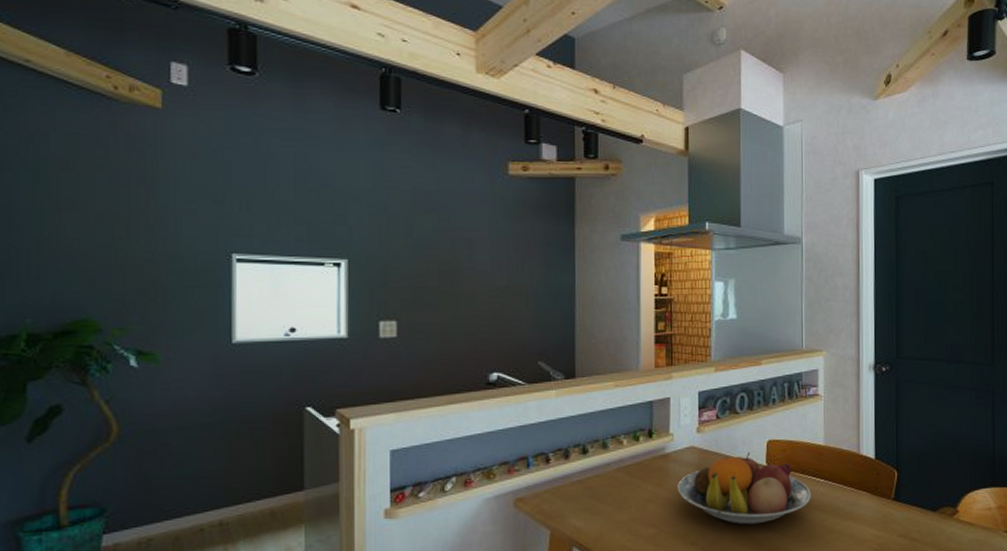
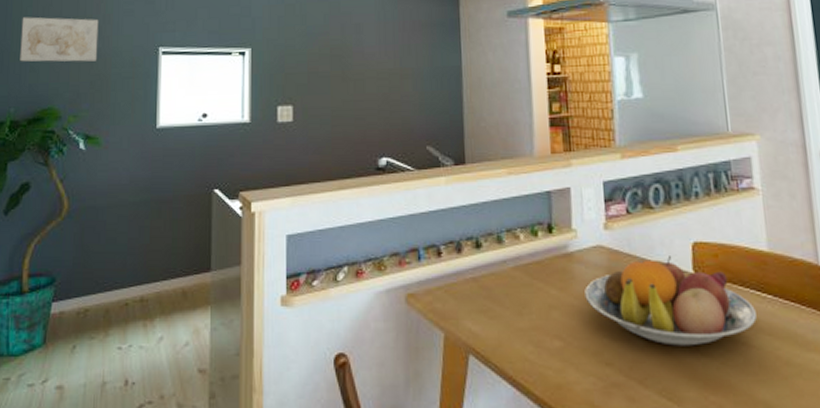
wall art: none [35,209,149,267] -> present [20,17,99,62]

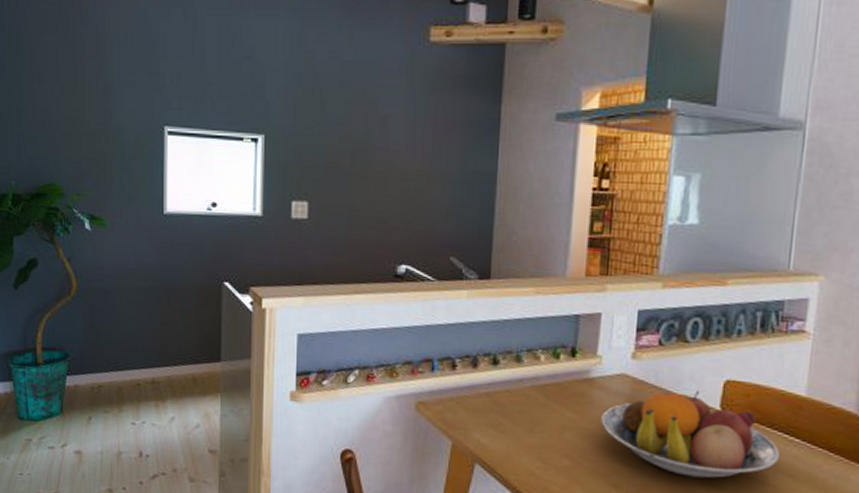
wall art: present [20,17,99,62] -> none [16,81,99,137]

